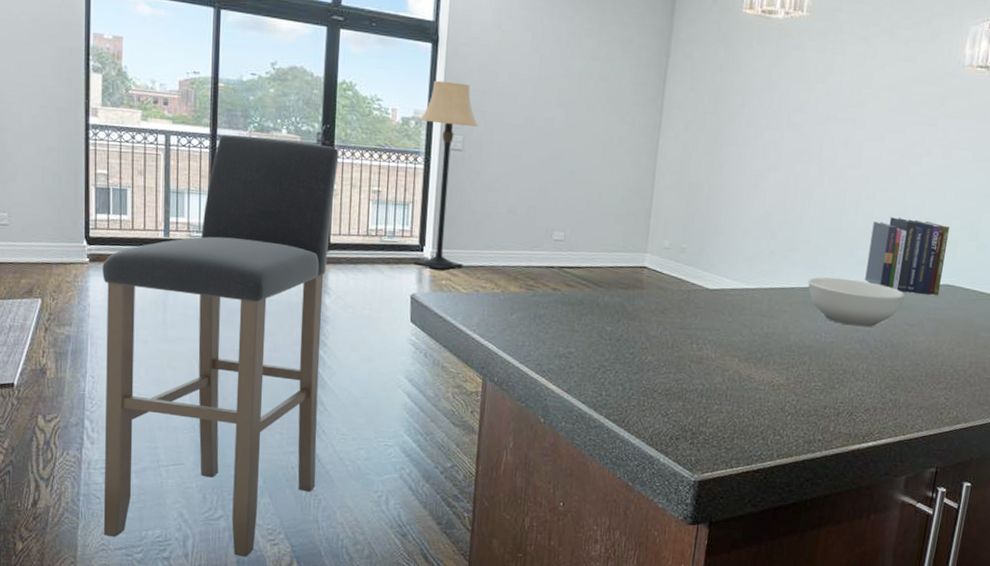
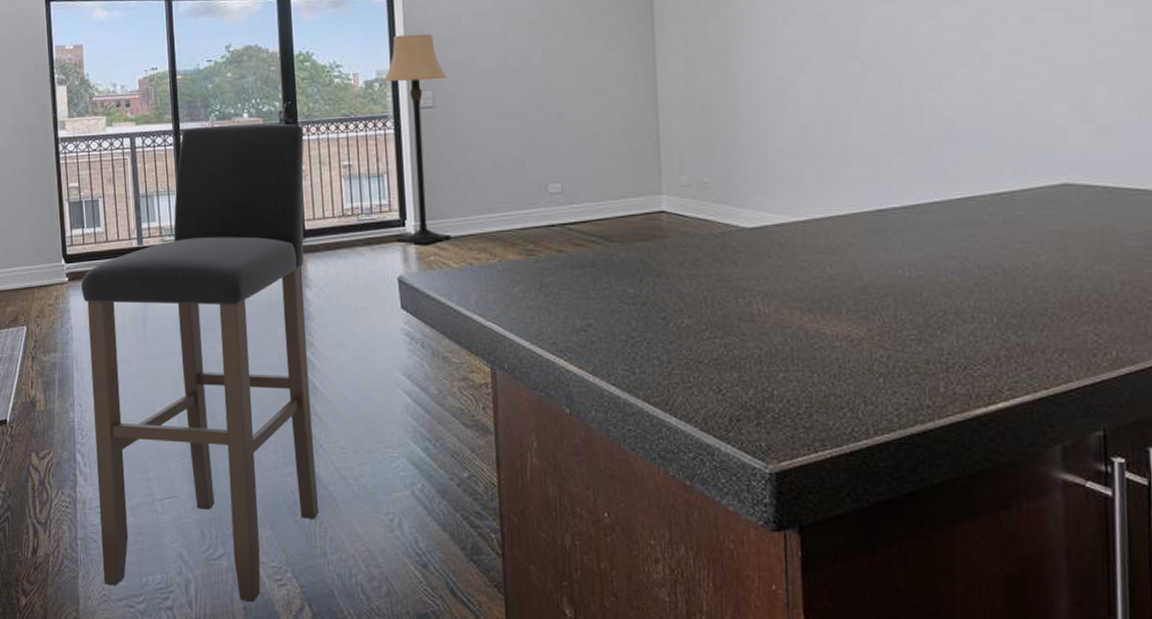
bowl: present [808,277,905,328] -> none [873,193,1009,253]
books: present [865,217,950,295] -> none [945,106,1055,201]

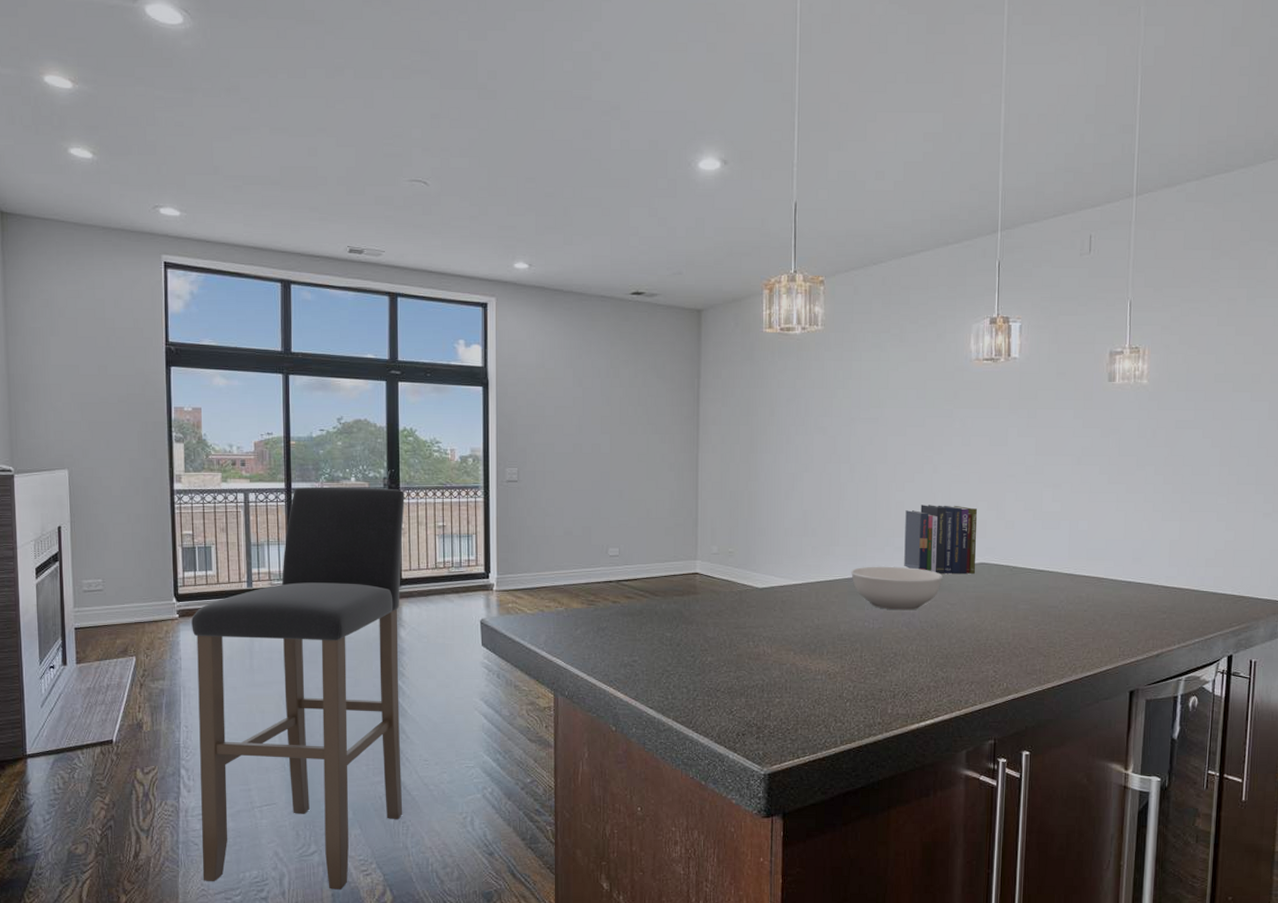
lamp: present [382,33,451,246] -> none [476,419,531,595]
bowl: none [873,193,1009,253] -> present [851,566,944,611]
books: none [945,106,1055,201] -> present [904,505,978,574]

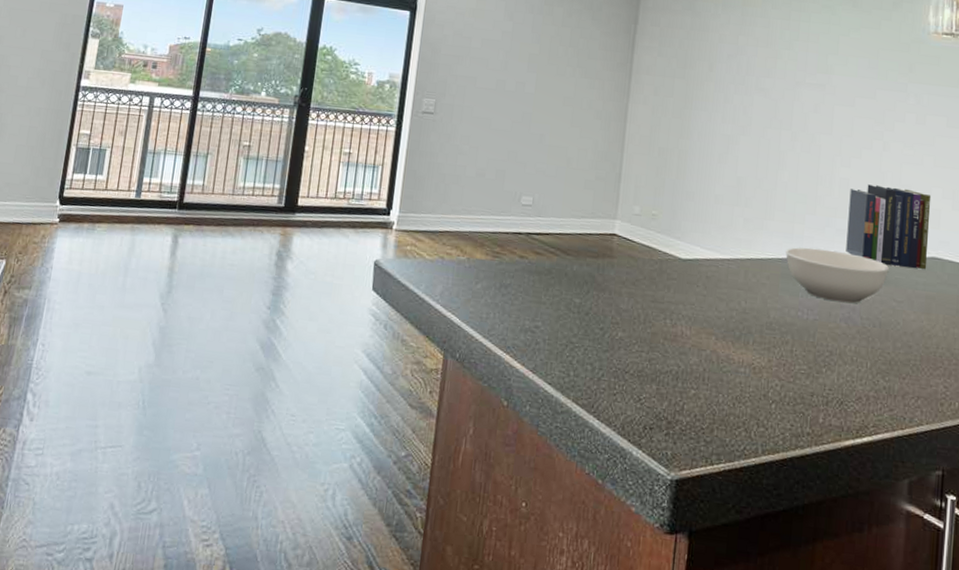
bar stool: present [191,486,405,890] -> none [26,97,314,560]

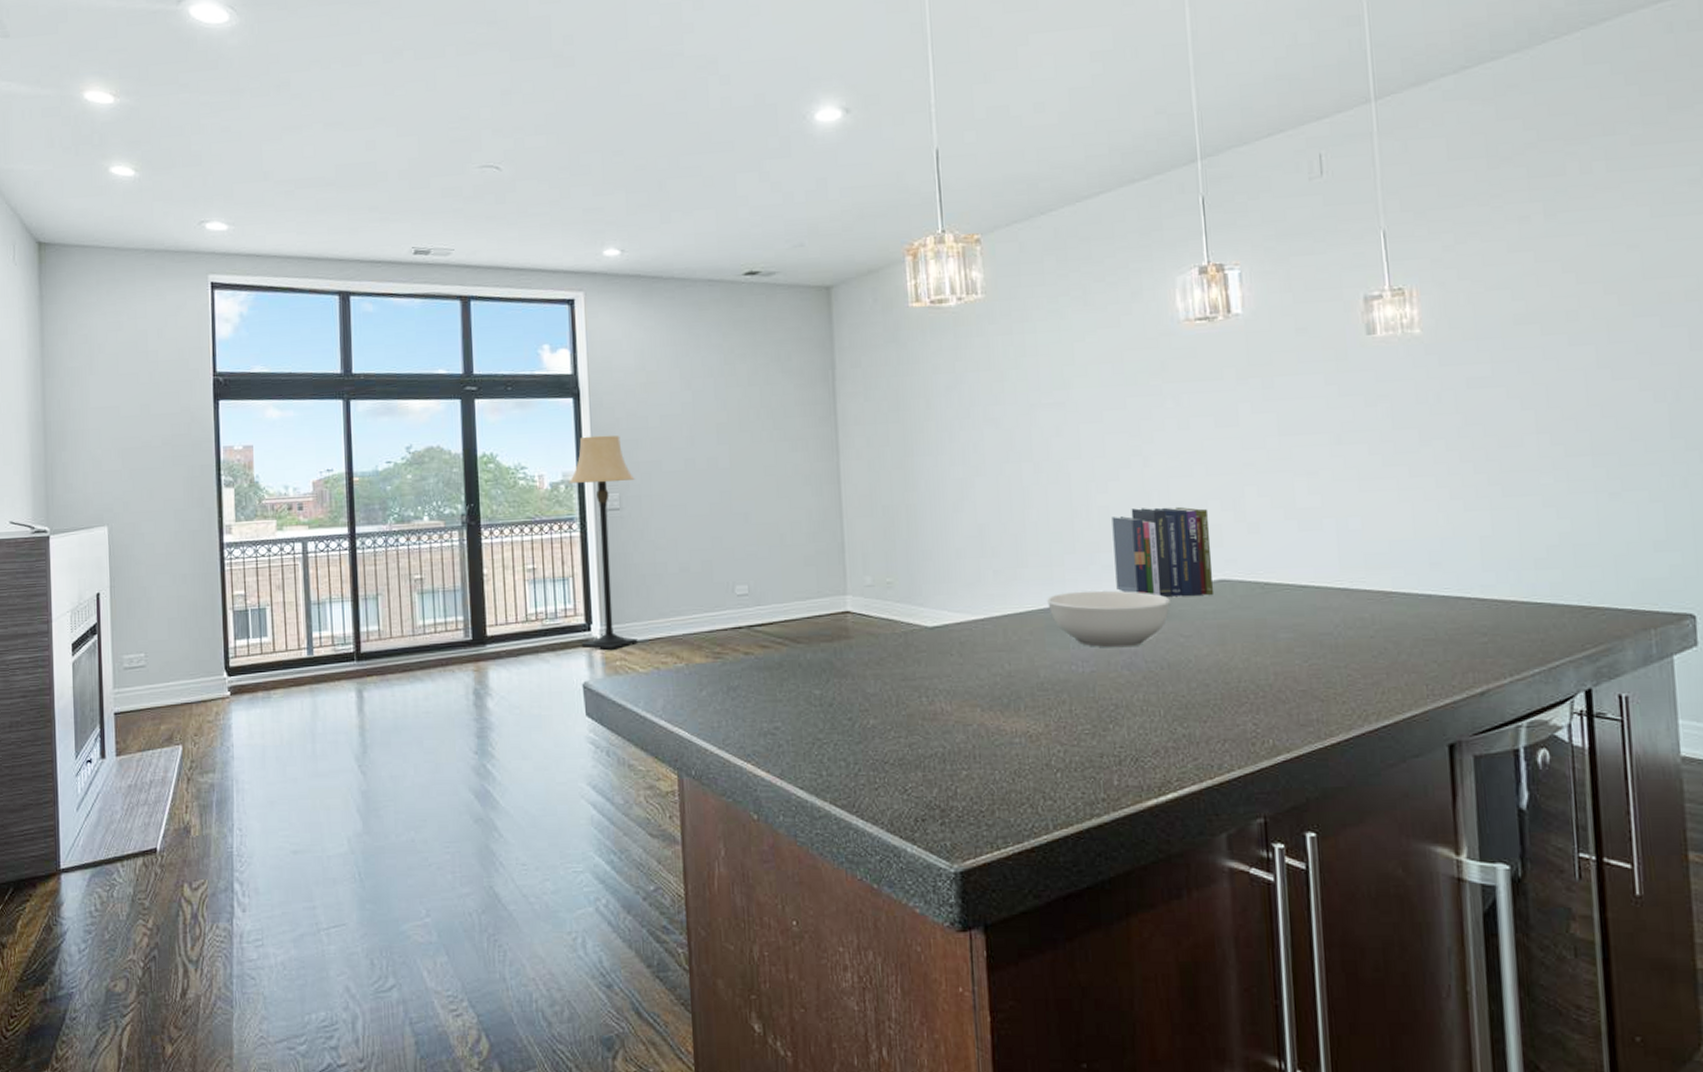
lamp: none [379,45,451,236] -> present [569,435,638,651]

